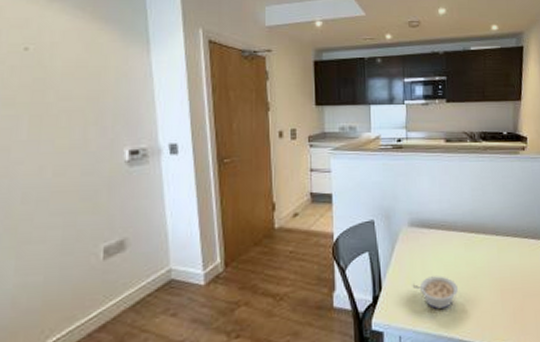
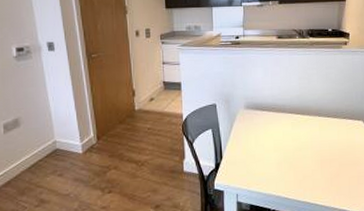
legume: present [412,276,459,309] -> none [247,148,286,174]

